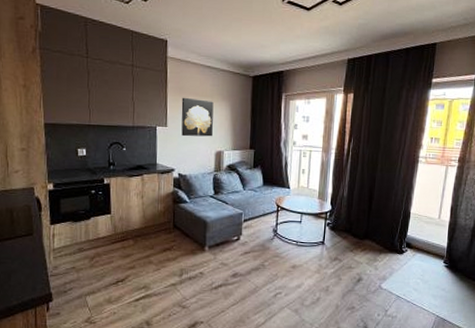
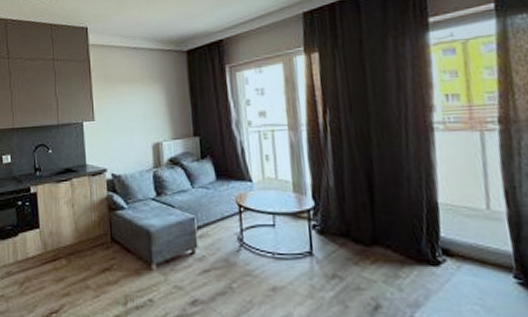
wall art: present [181,97,214,137] -> none [108,85,147,130]

